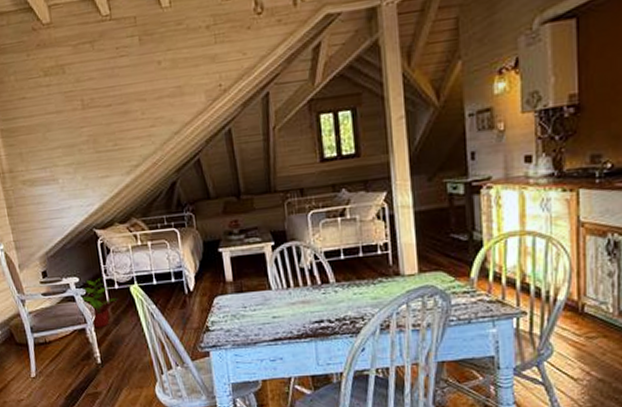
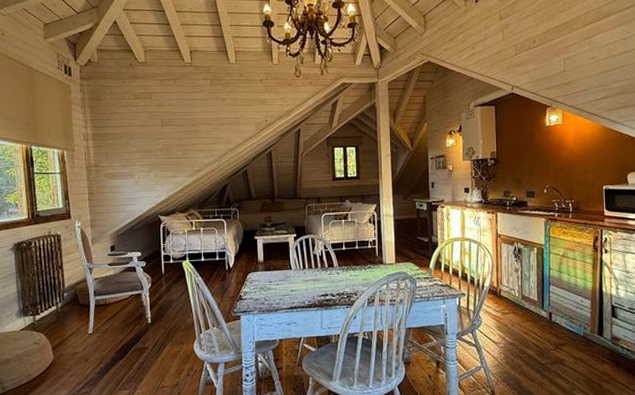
potted plant: present [81,278,119,329] -> none [141,254,172,294]

